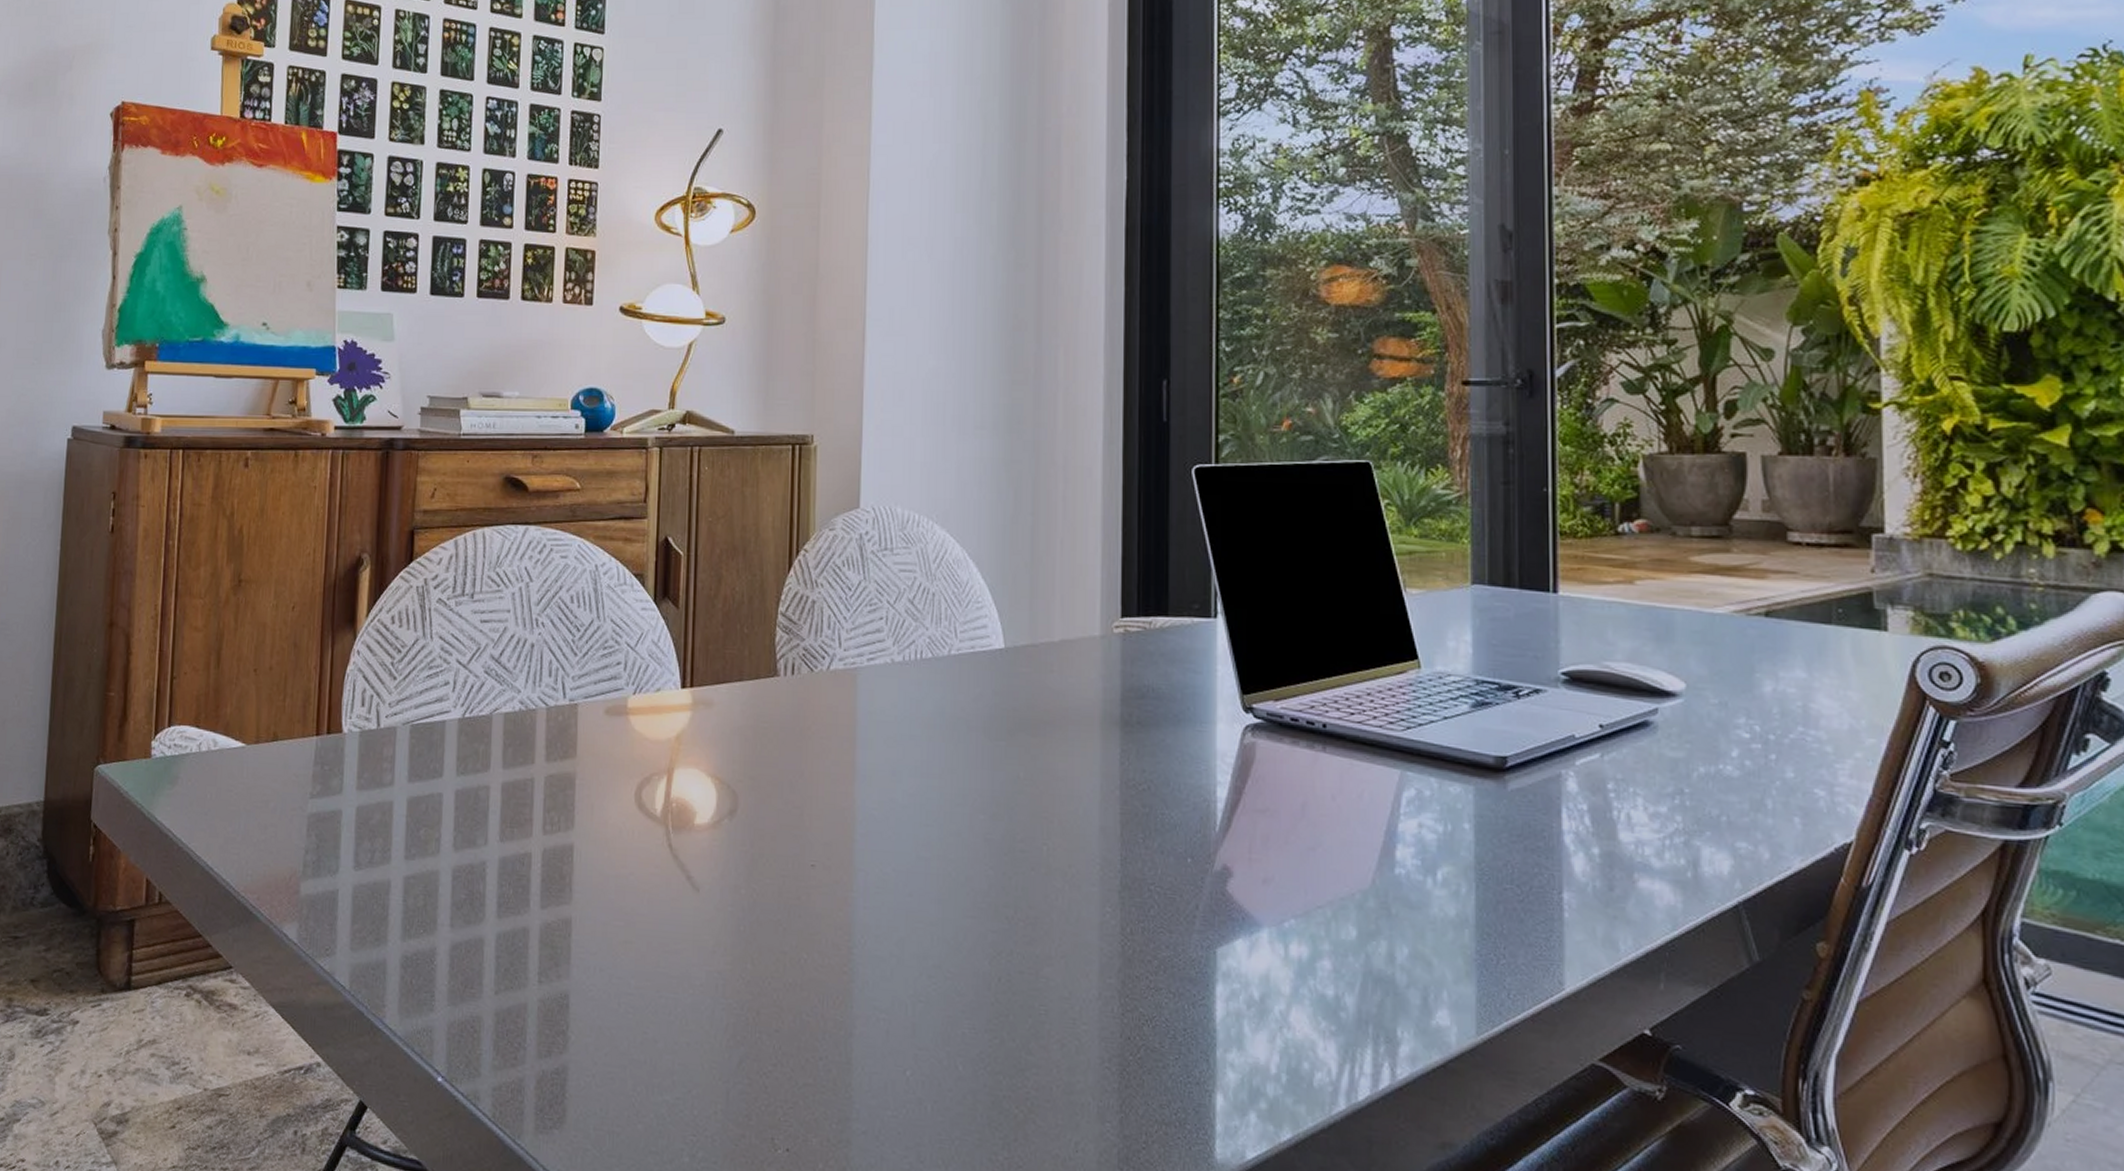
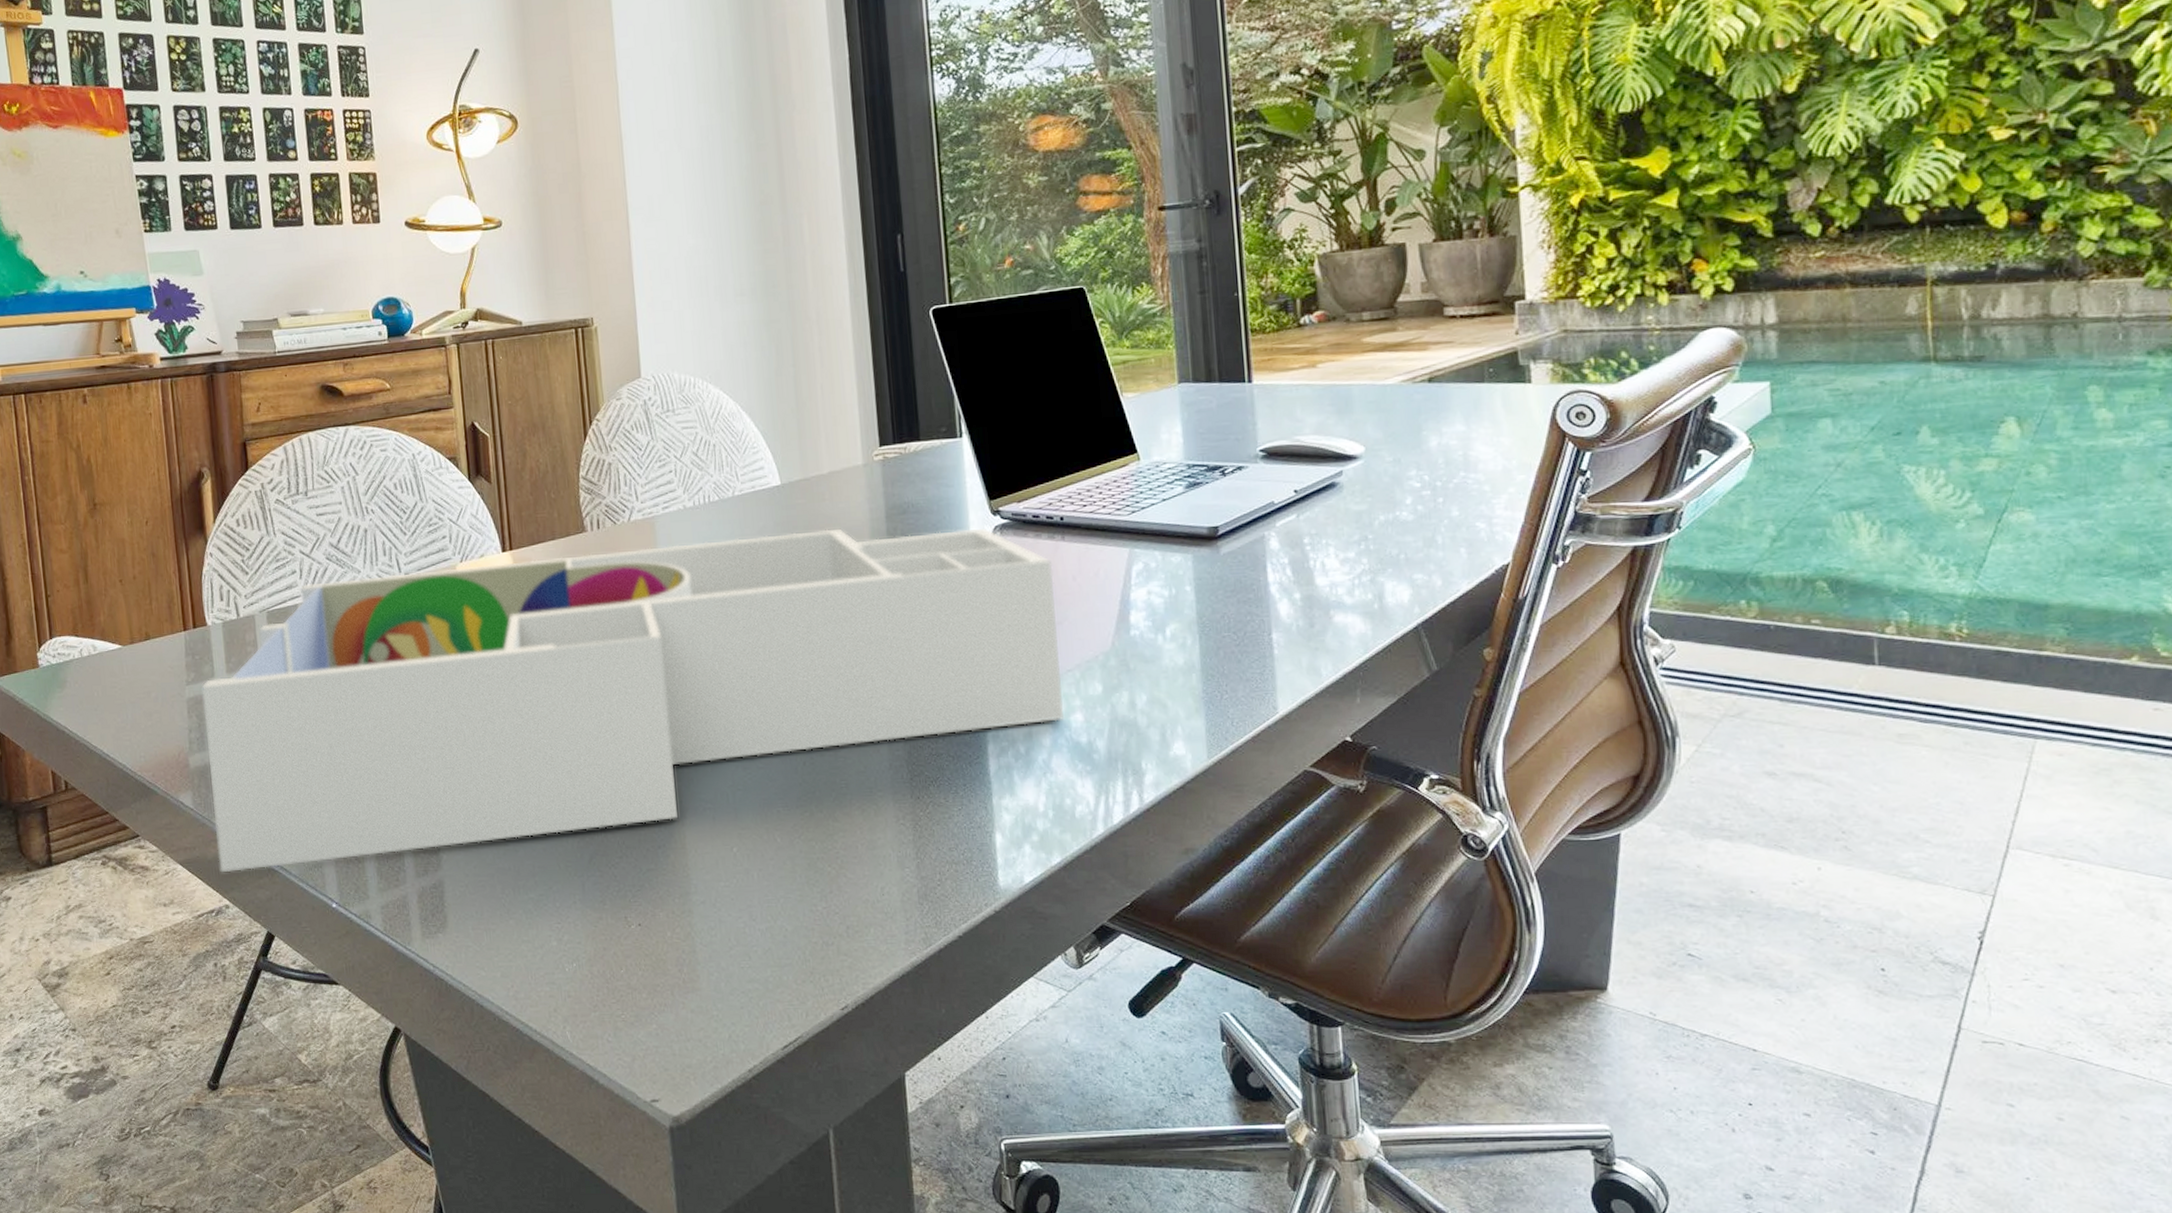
desk organizer: none [316,698,1310,1028] -> present [201,528,1065,872]

